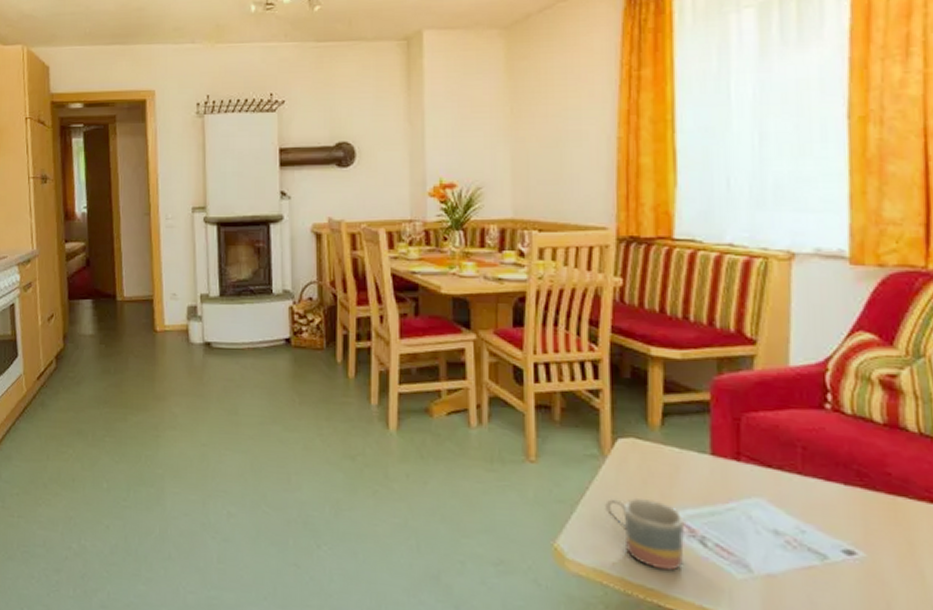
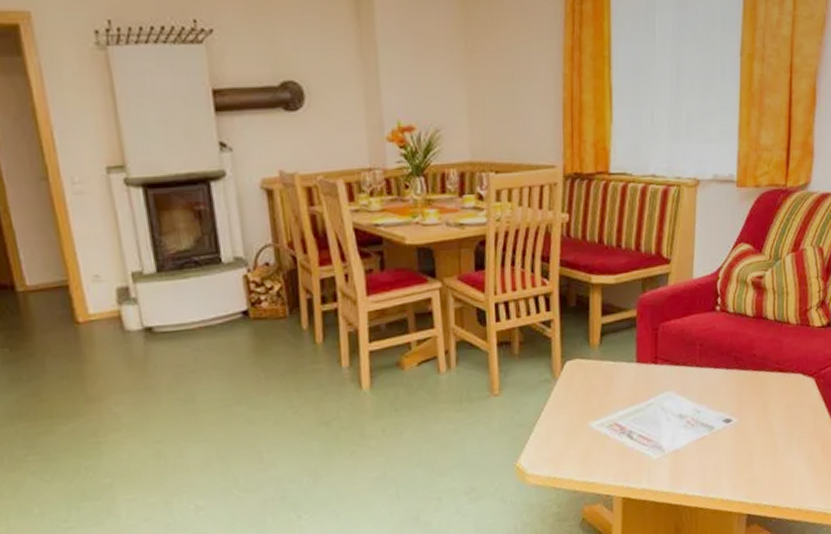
mug: present [604,497,684,571] -> none [556,409,616,466]

